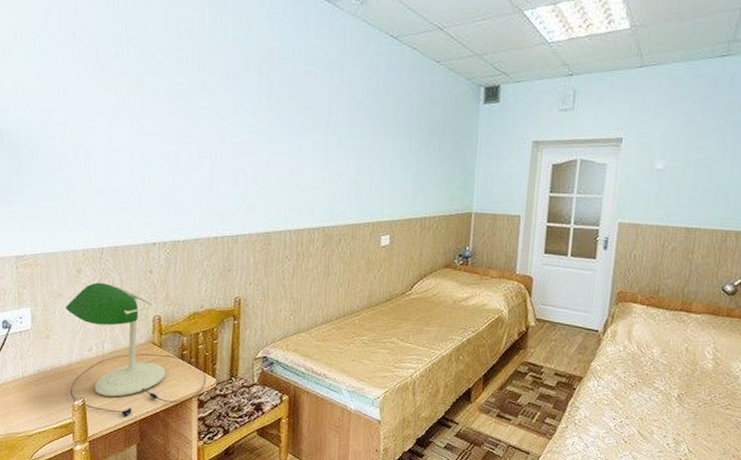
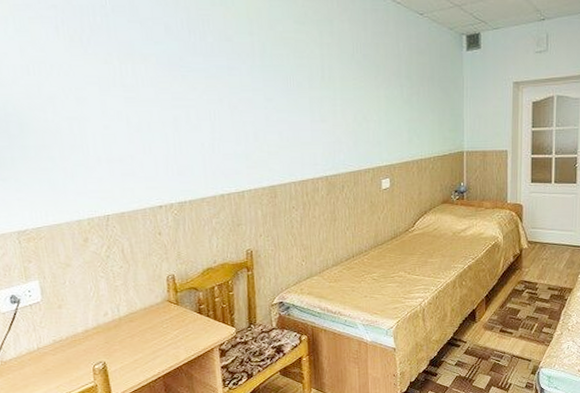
desk lamp: present [65,282,207,418] -> none [75,249,226,375]

